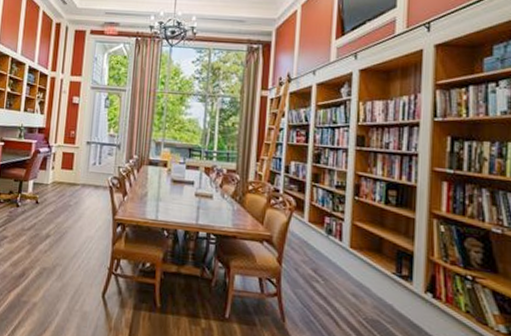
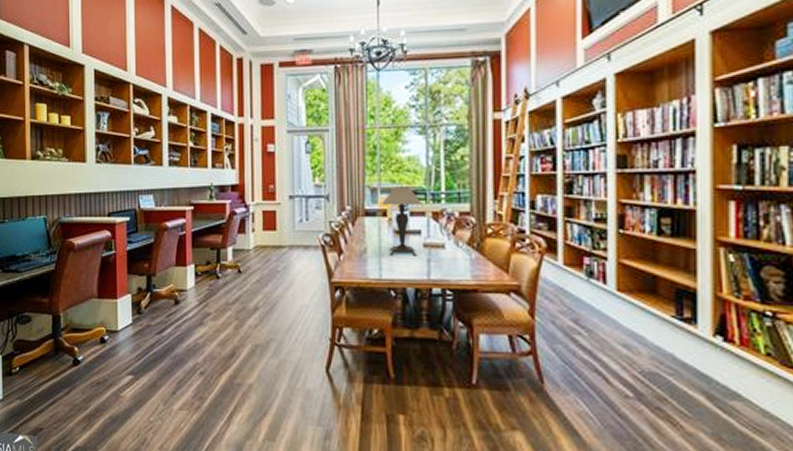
table lamp: none [164,143,198,203] -> present [382,186,424,256]

